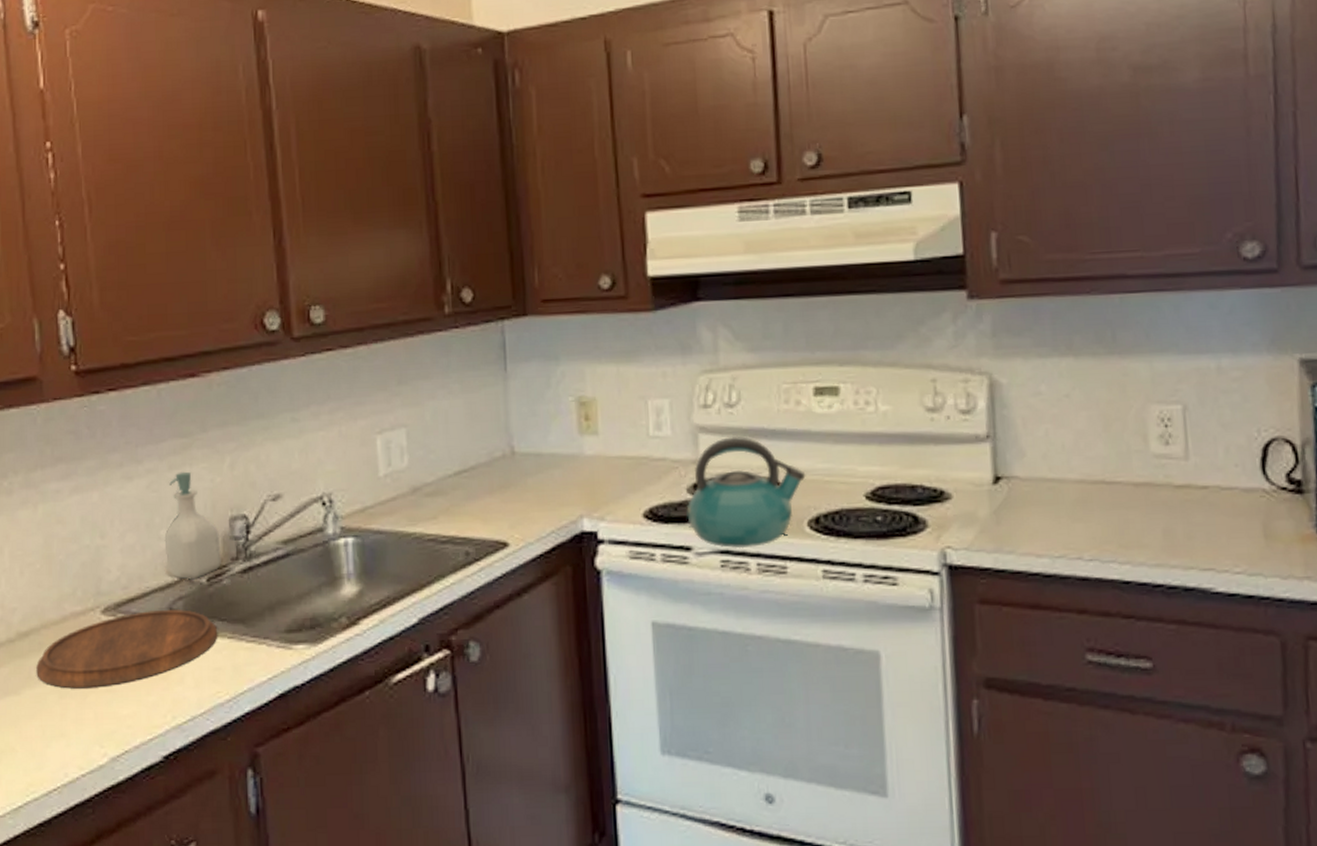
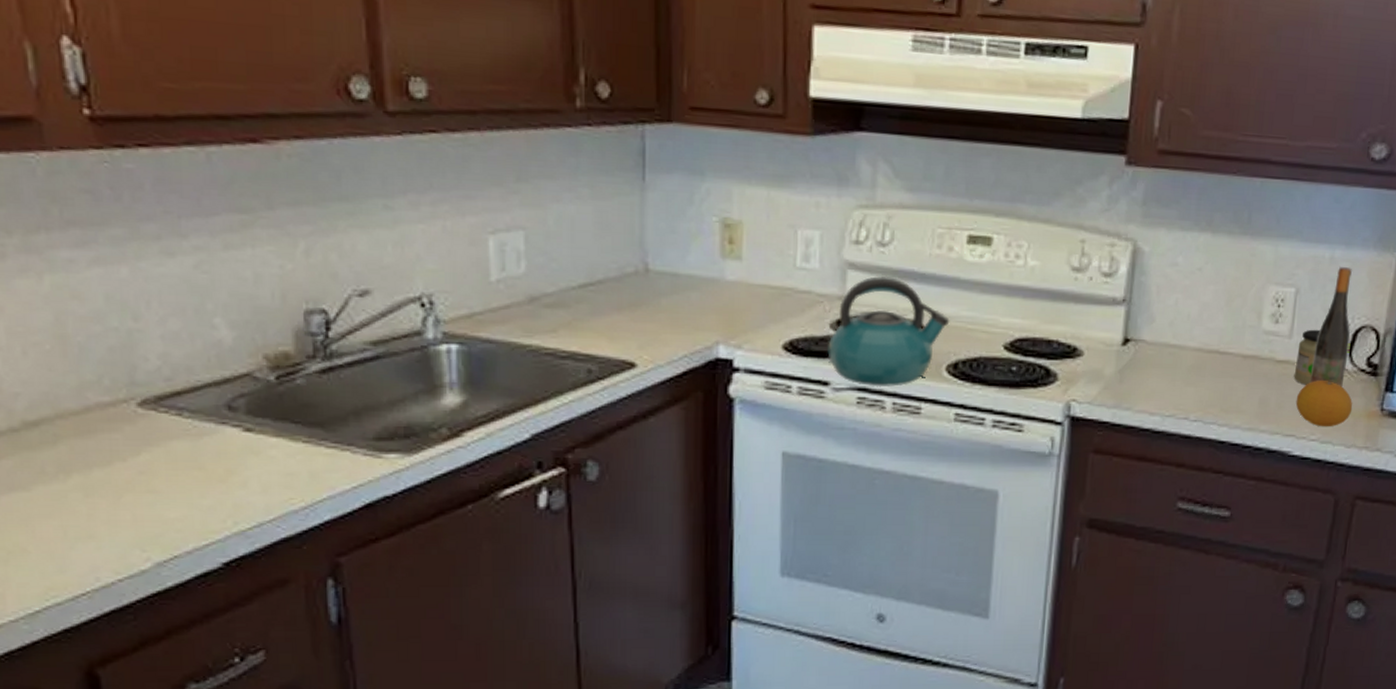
cutting board: present [36,609,218,688] -> none [51,407,291,488]
soap bottle: present [162,473,222,580] -> none [216,254,295,376]
jar: none [1197,447,1222,510] -> present [1293,329,1321,385]
fruit: none [1207,503,1281,557] -> present [1295,380,1353,427]
wine bottle: none [1218,376,1263,510] -> present [1309,267,1352,387]

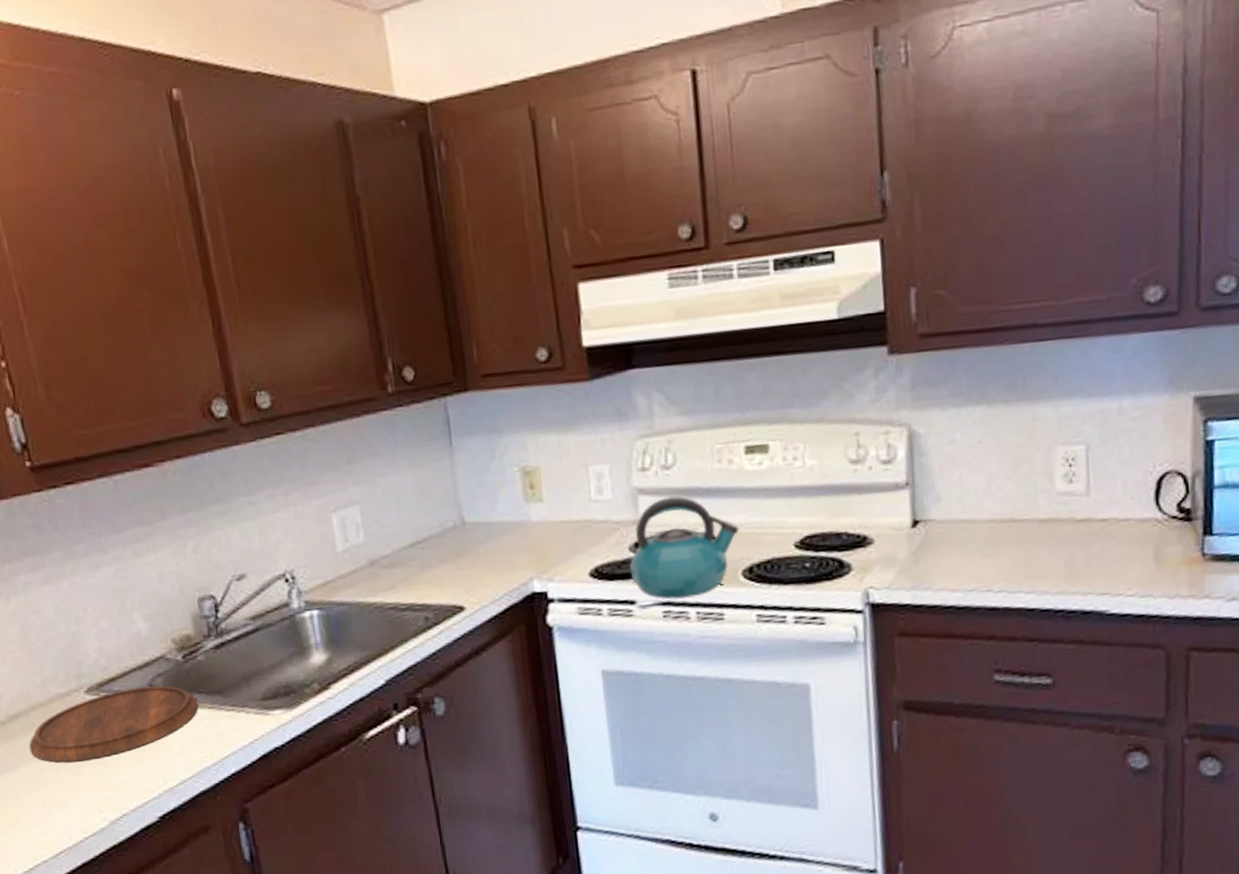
cutting board: none [51,407,291,488] -> present [29,685,199,762]
jar: present [1293,329,1321,385] -> none [1098,482,1120,541]
fruit: present [1295,380,1353,427] -> none [1105,533,1170,581]
wine bottle: present [1309,267,1352,387] -> none [1116,415,1156,538]

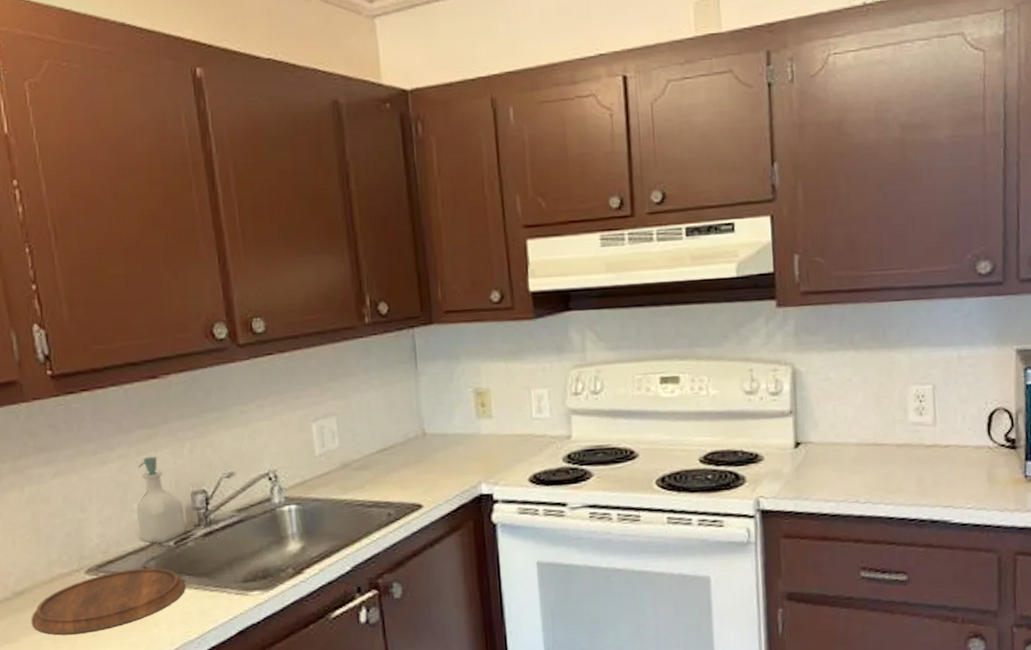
soap bottle: none [134,558,195,658] -> present [134,457,186,544]
kettle: present [629,495,739,600] -> none [562,416,654,504]

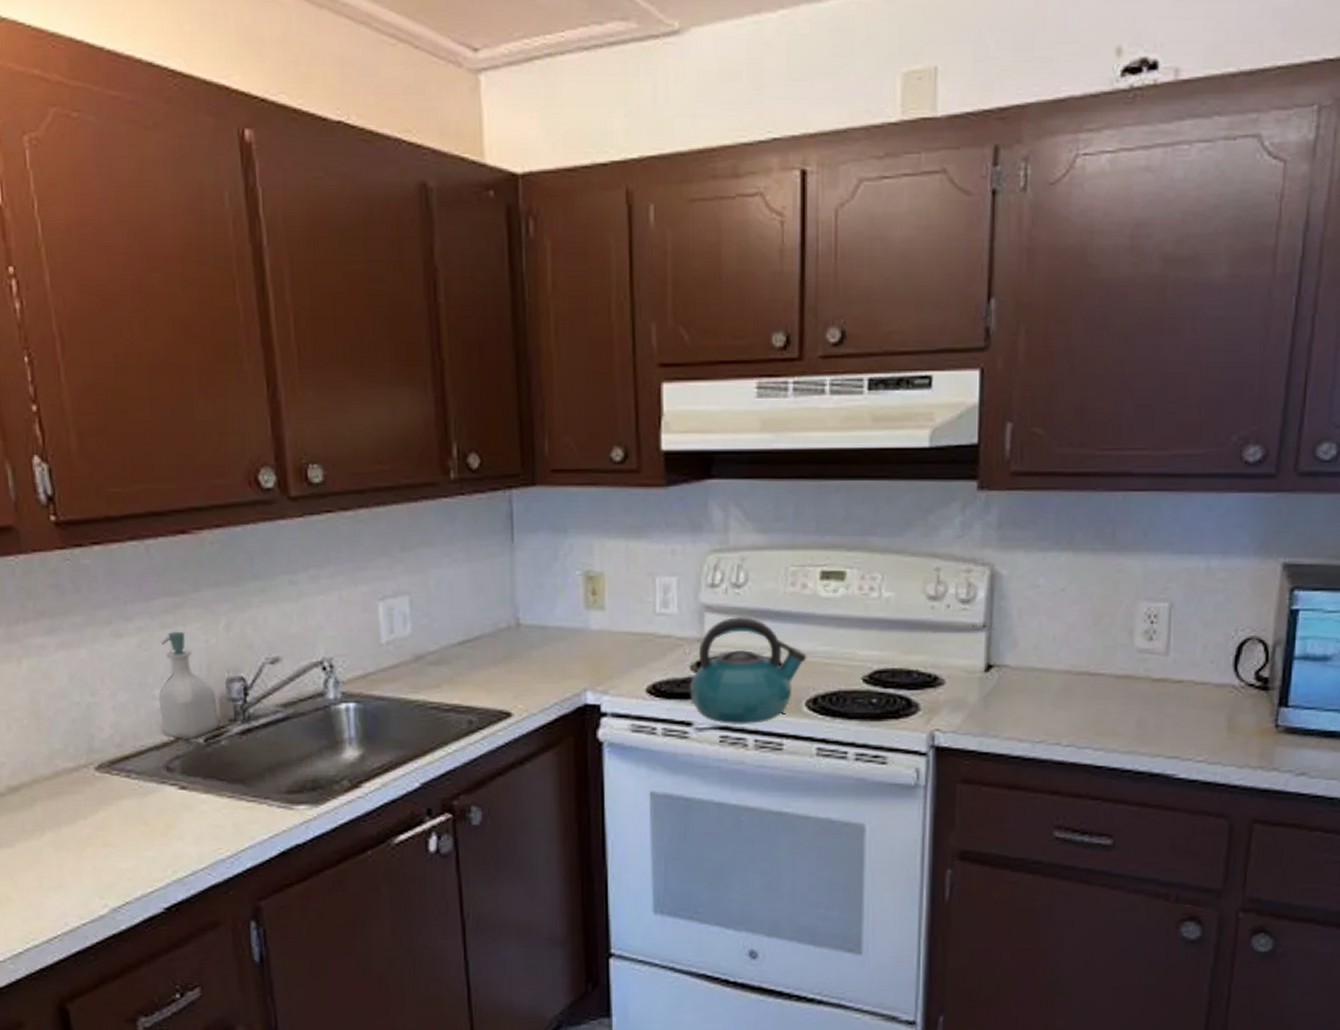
cutting board: present [31,568,186,635] -> none [29,769,218,842]
kettle: none [562,416,654,504] -> present [689,616,807,726]

